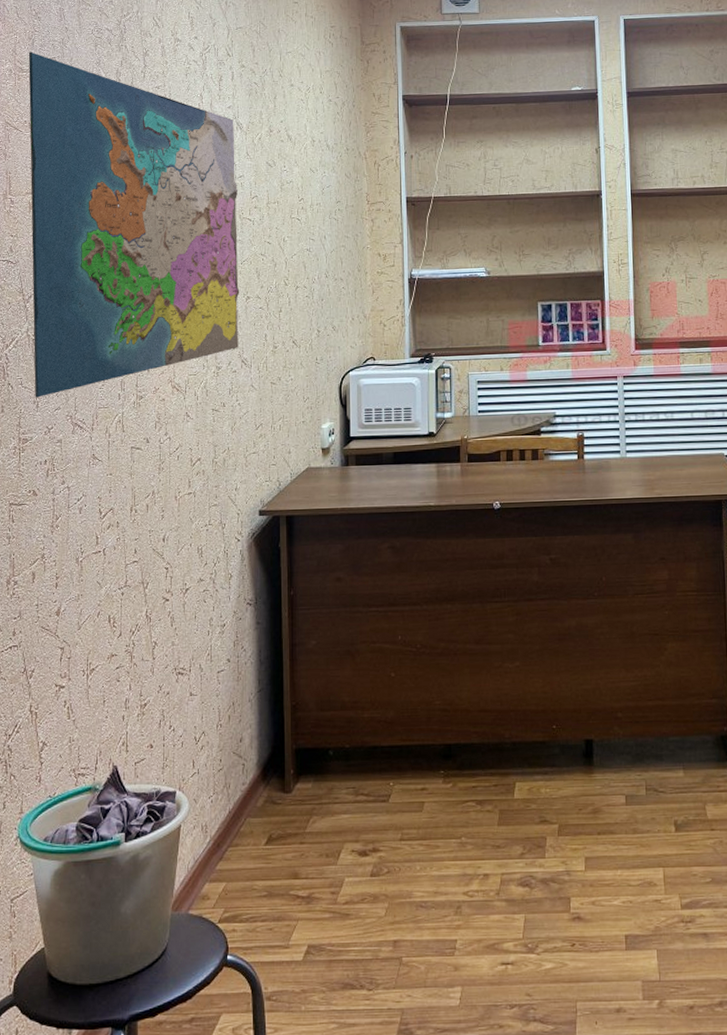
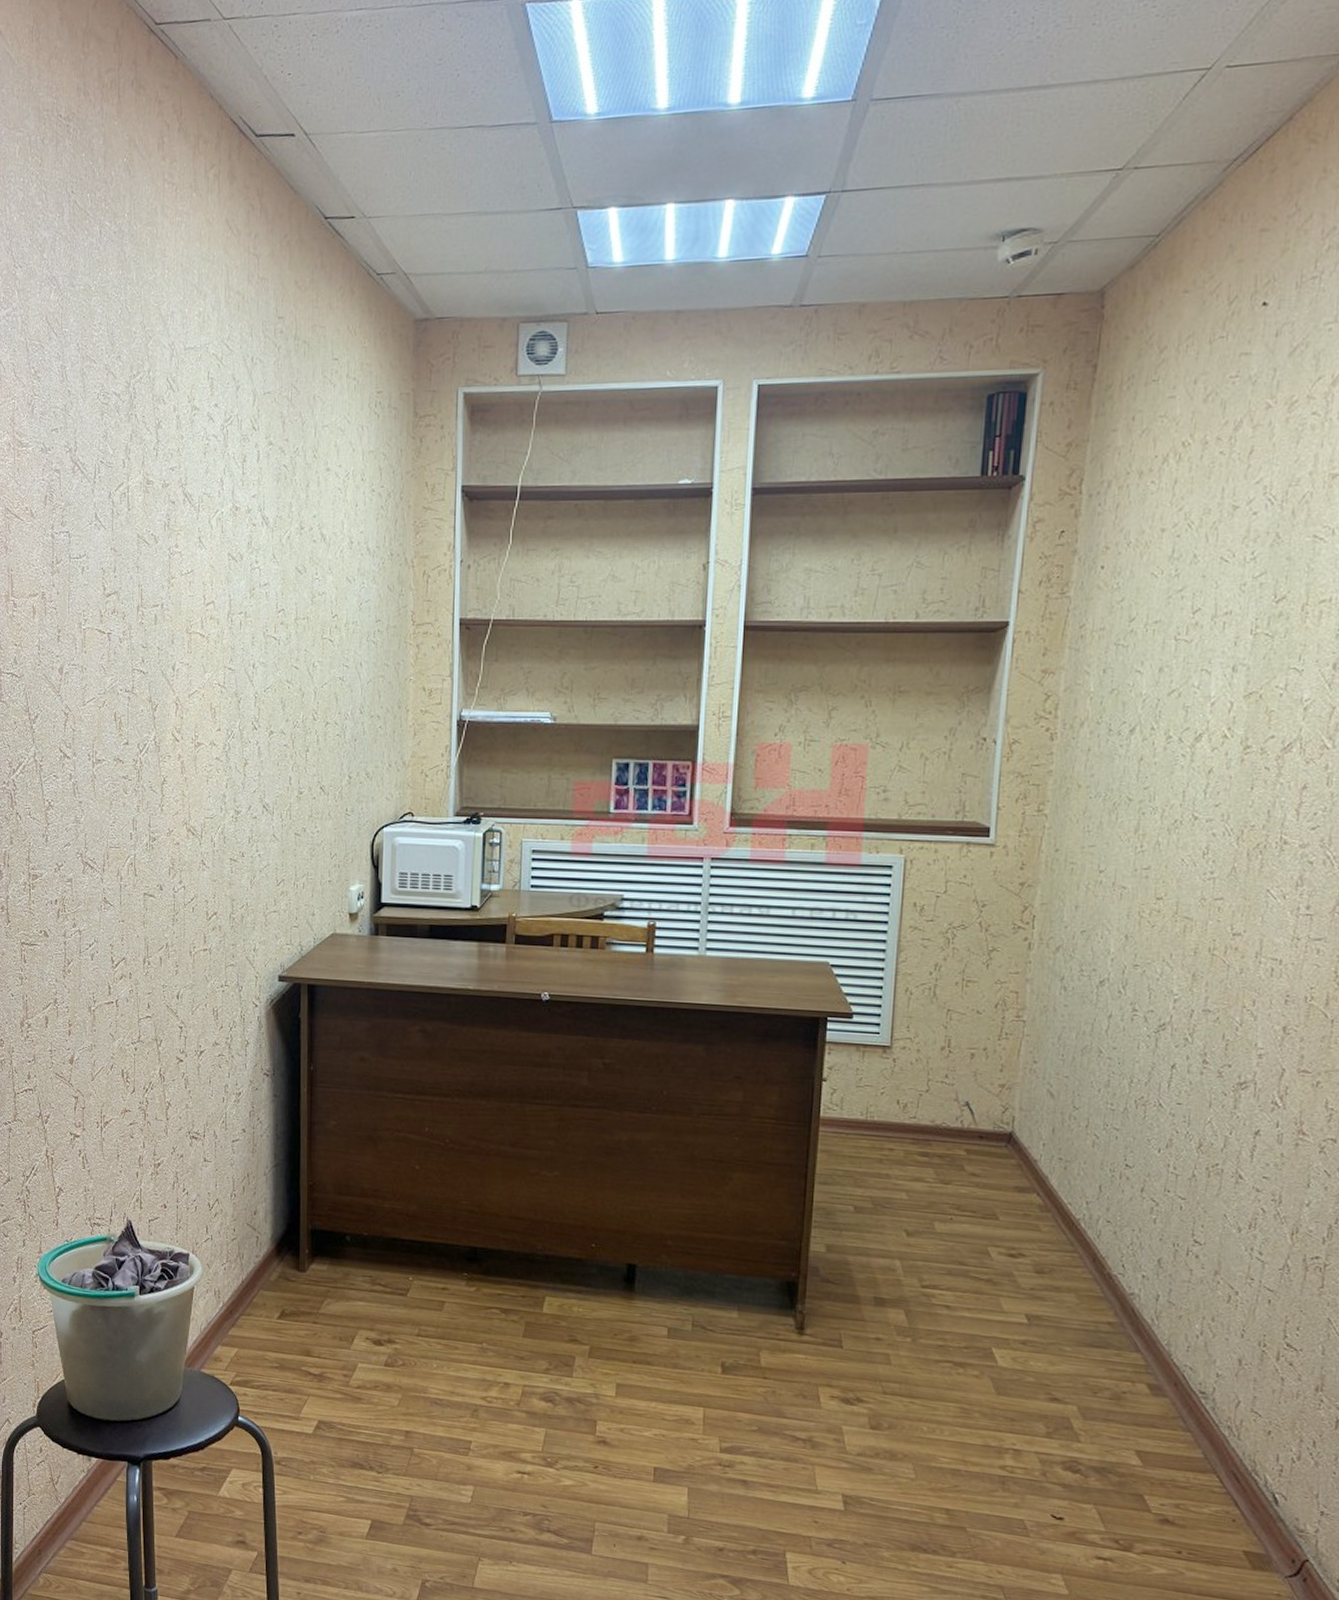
map: present [29,52,240,398] -> none [29,421,263,831]

